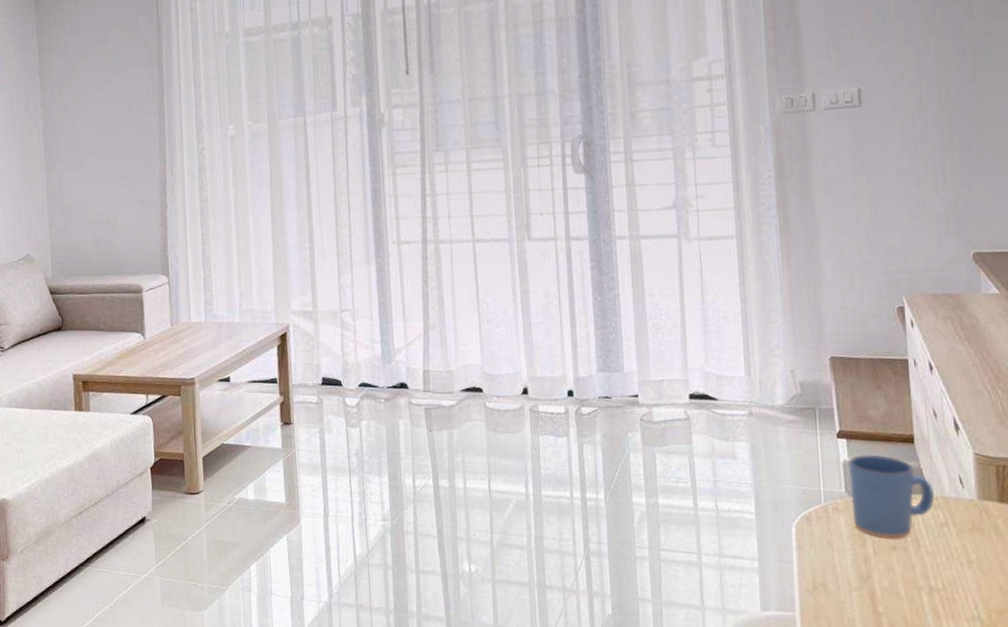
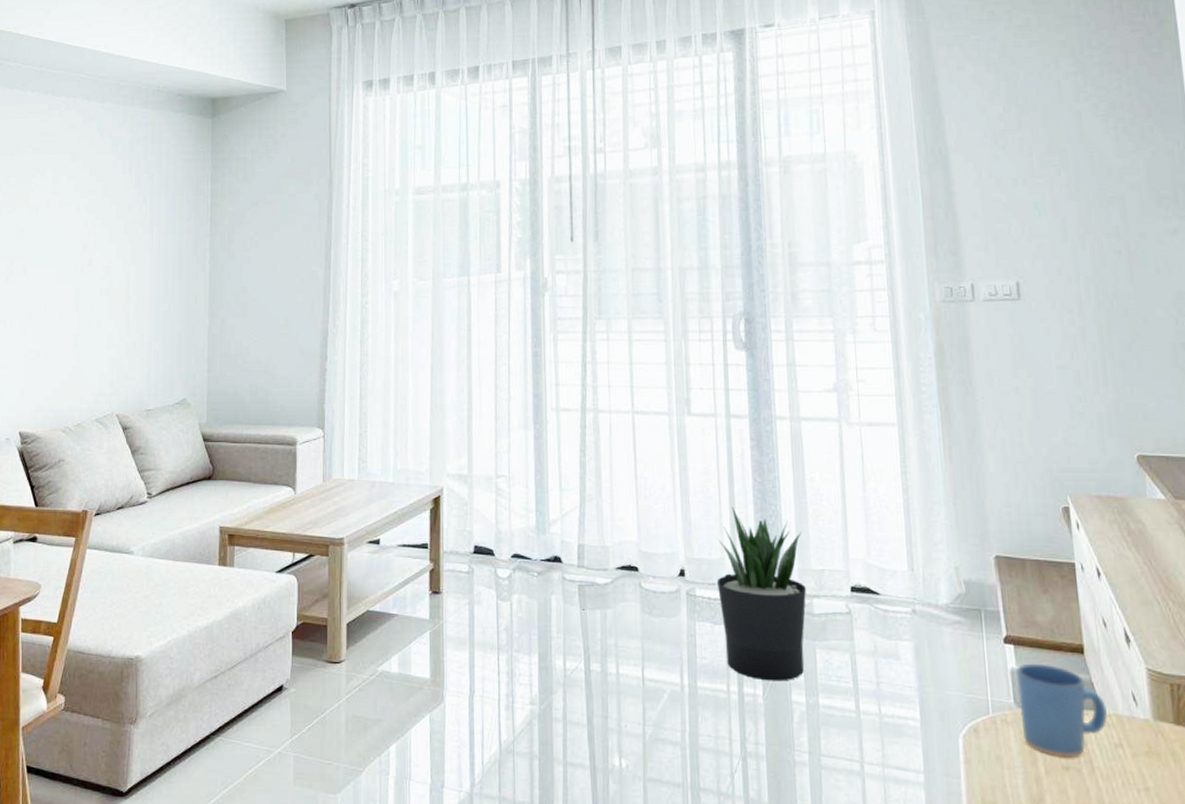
planter: none [559,326,646,486] -> present [716,506,806,681]

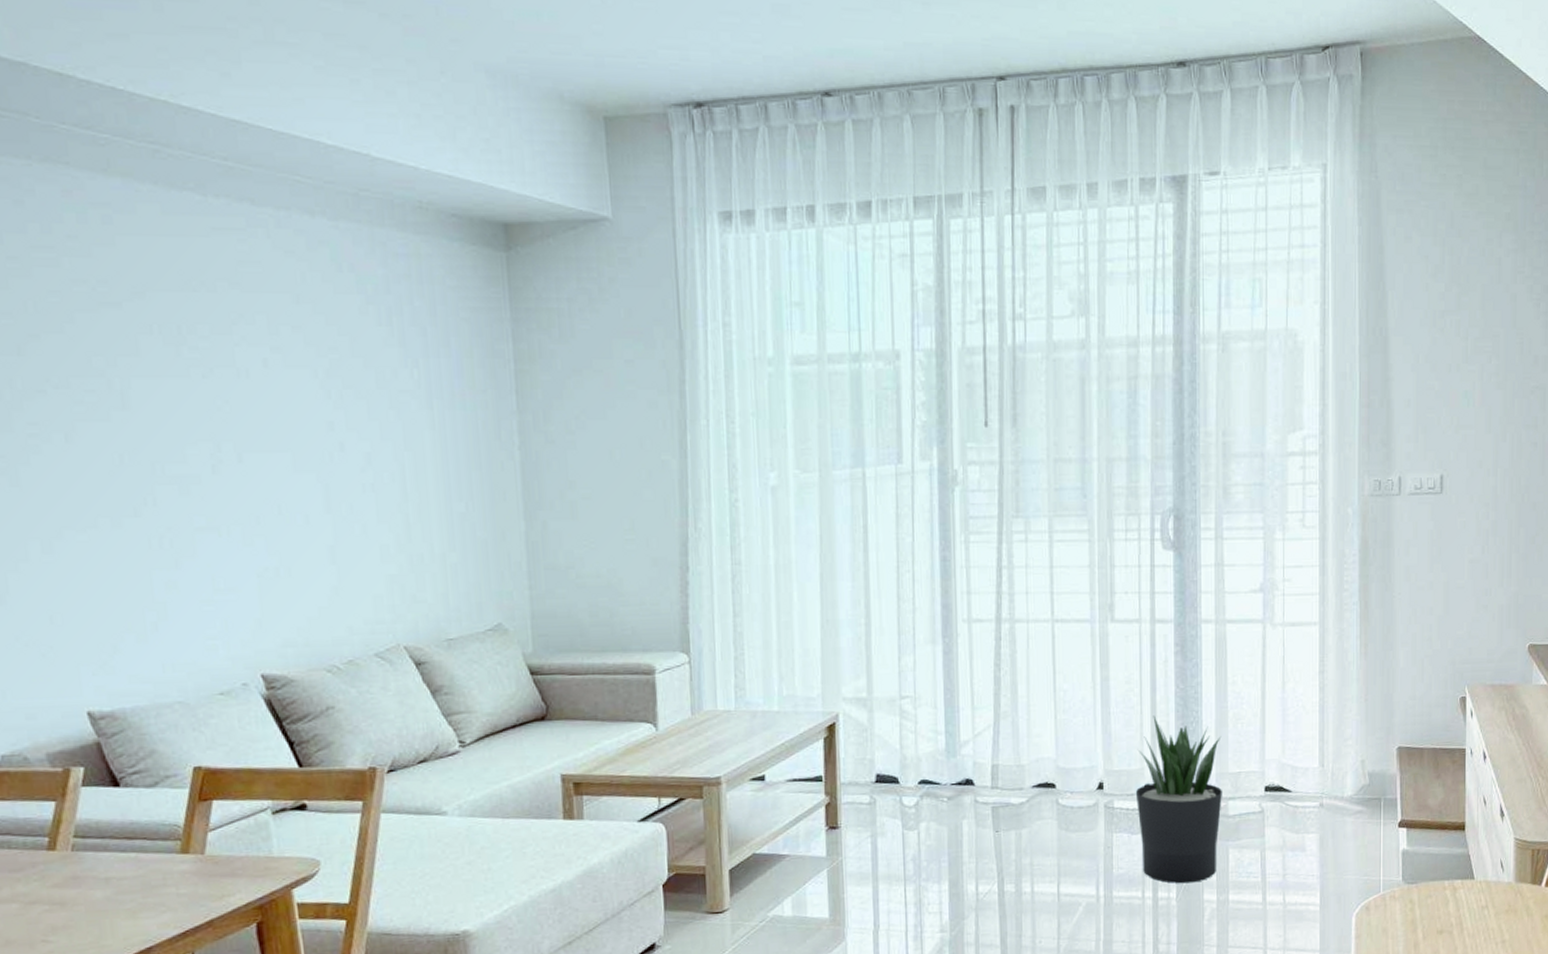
mug: present [1016,663,1107,757] -> none [1406,842,1478,923]

